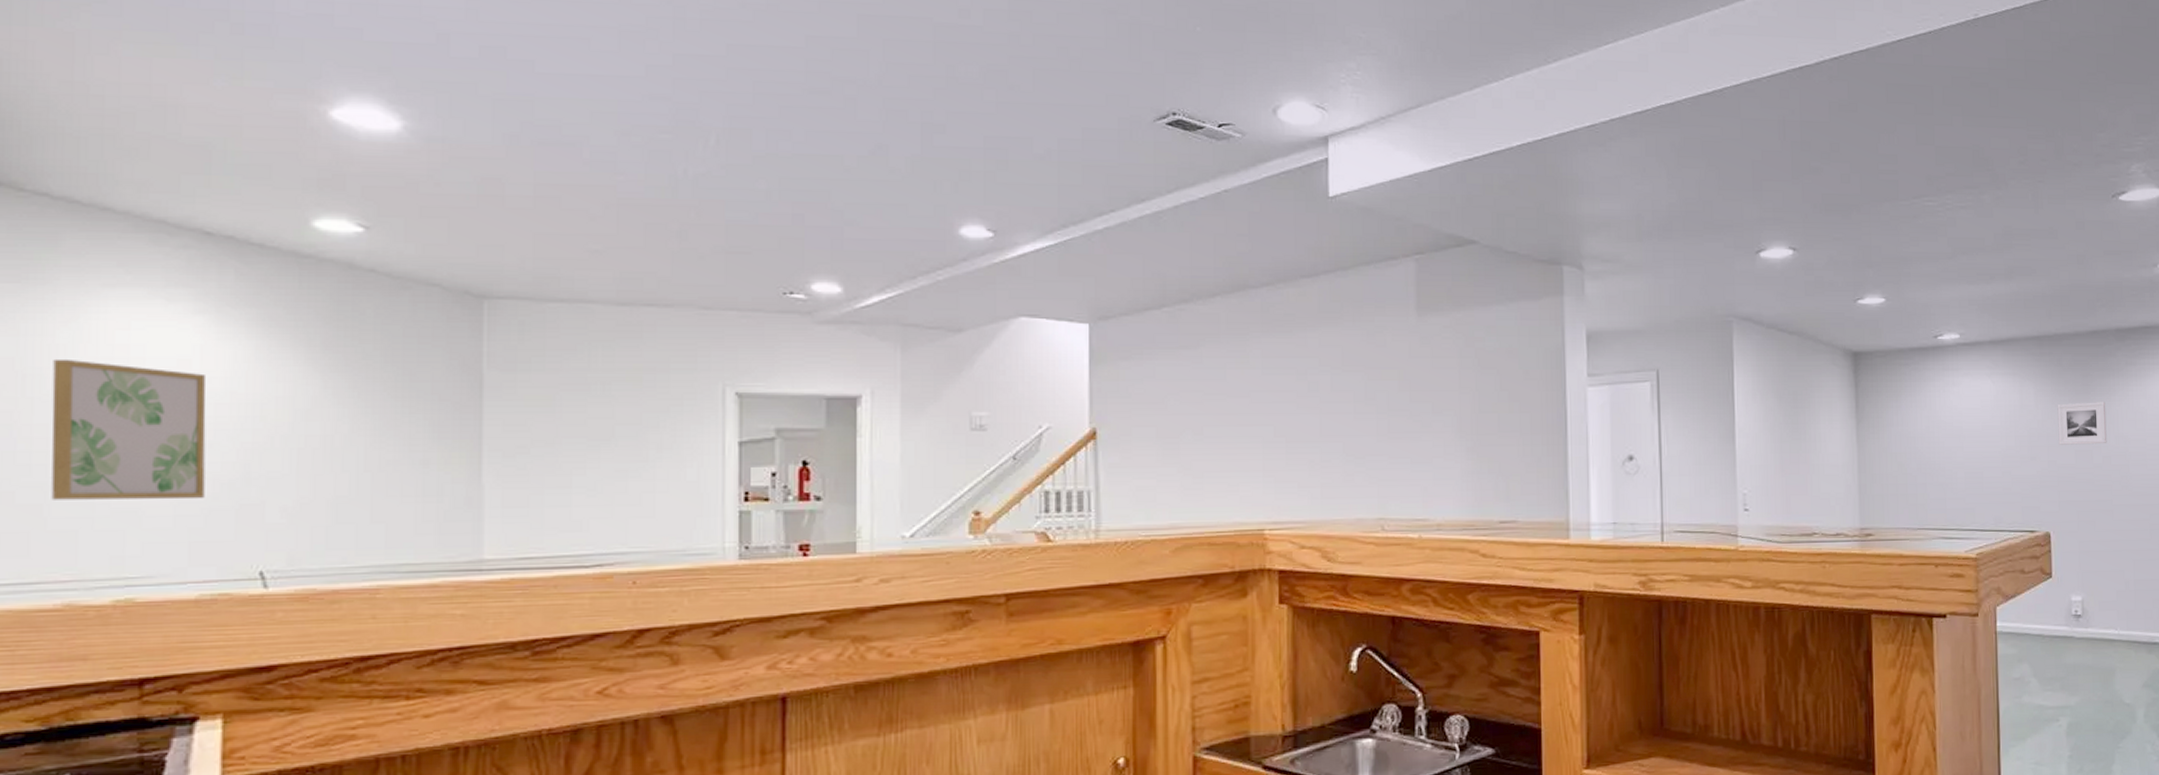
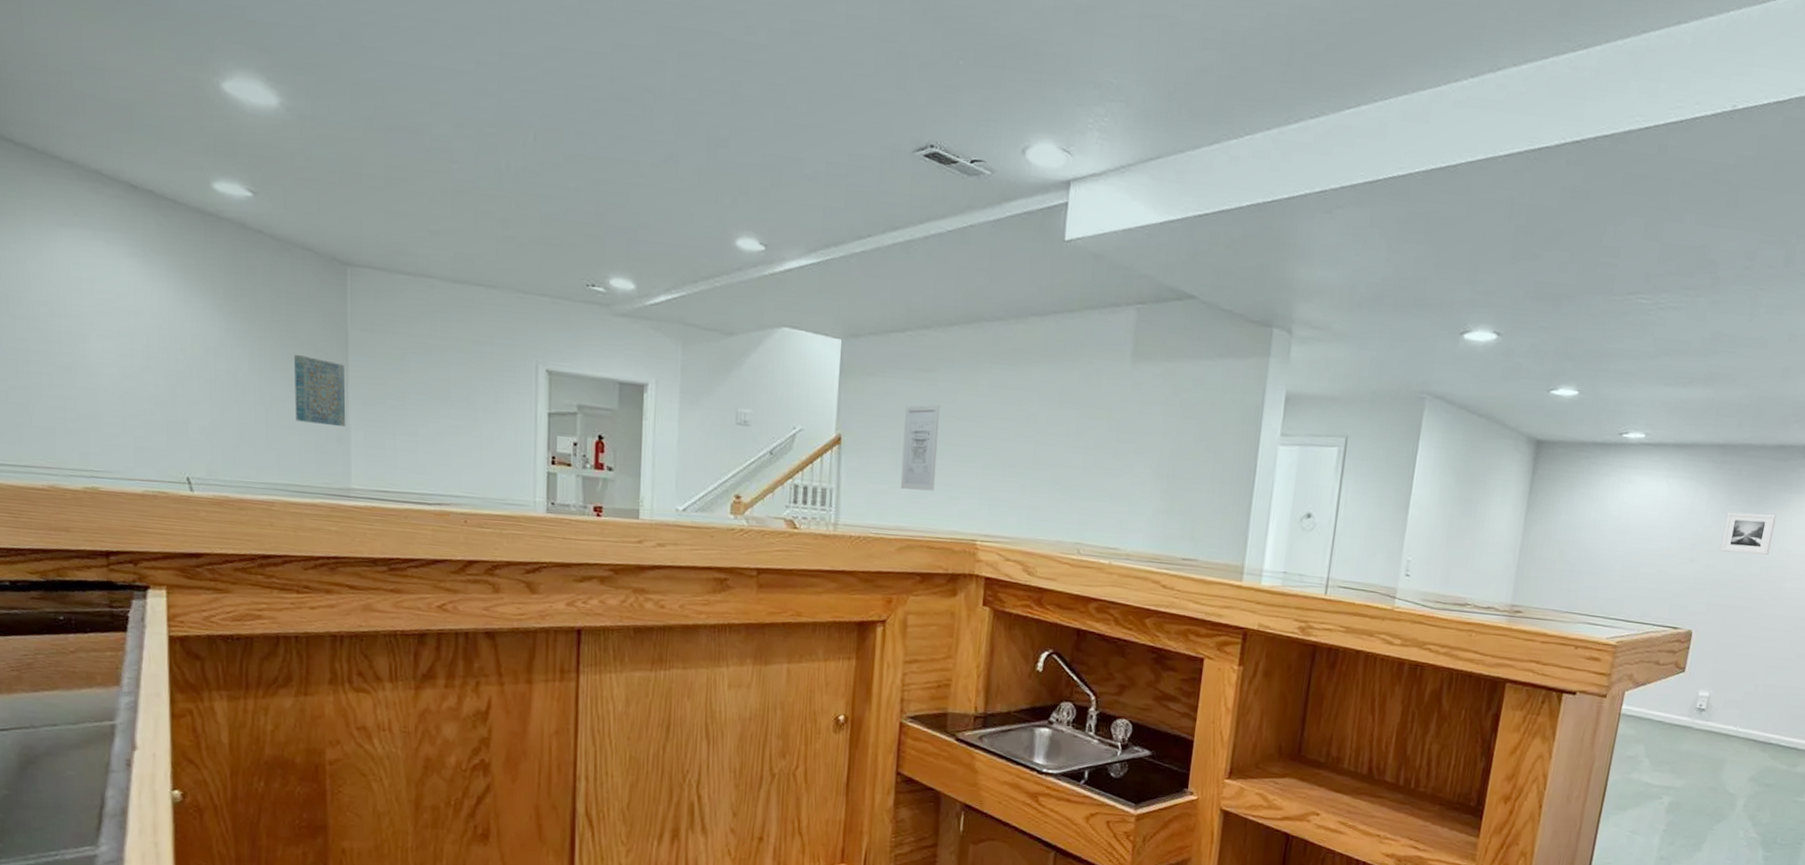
wall art: present [51,358,207,500] -> none [26,284,144,414]
wall art: none [411,406,479,487] -> present [295,354,346,427]
wall art: none [1169,384,1210,481] -> present [900,404,940,491]

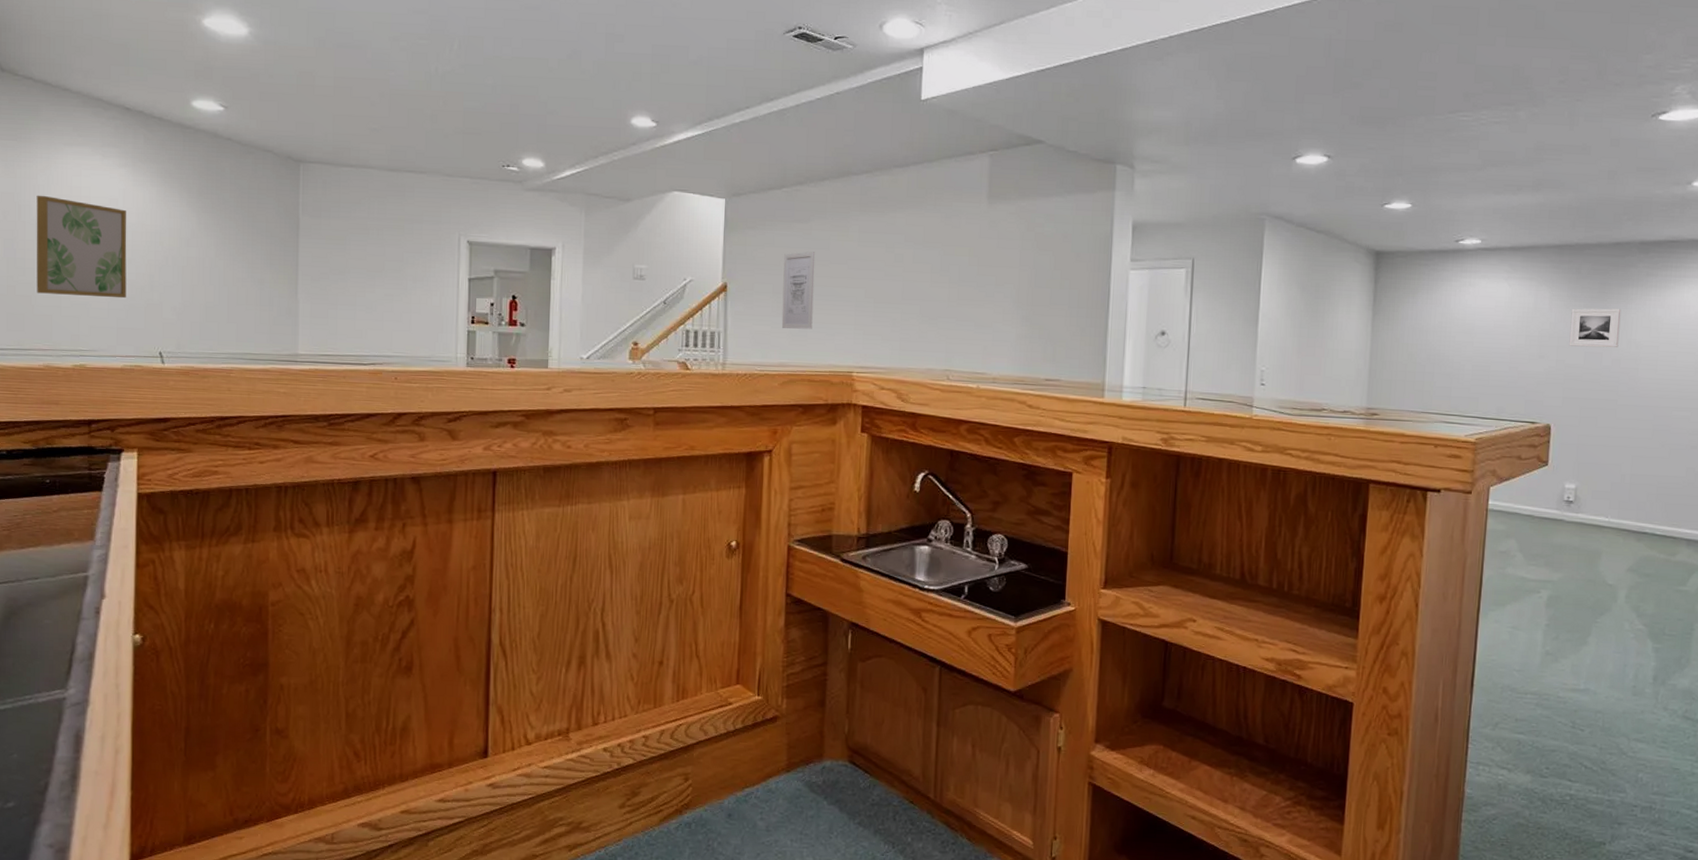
wall art: none [26,284,144,414] -> present [36,195,127,299]
wall art: present [295,354,346,427] -> none [253,240,296,301]

